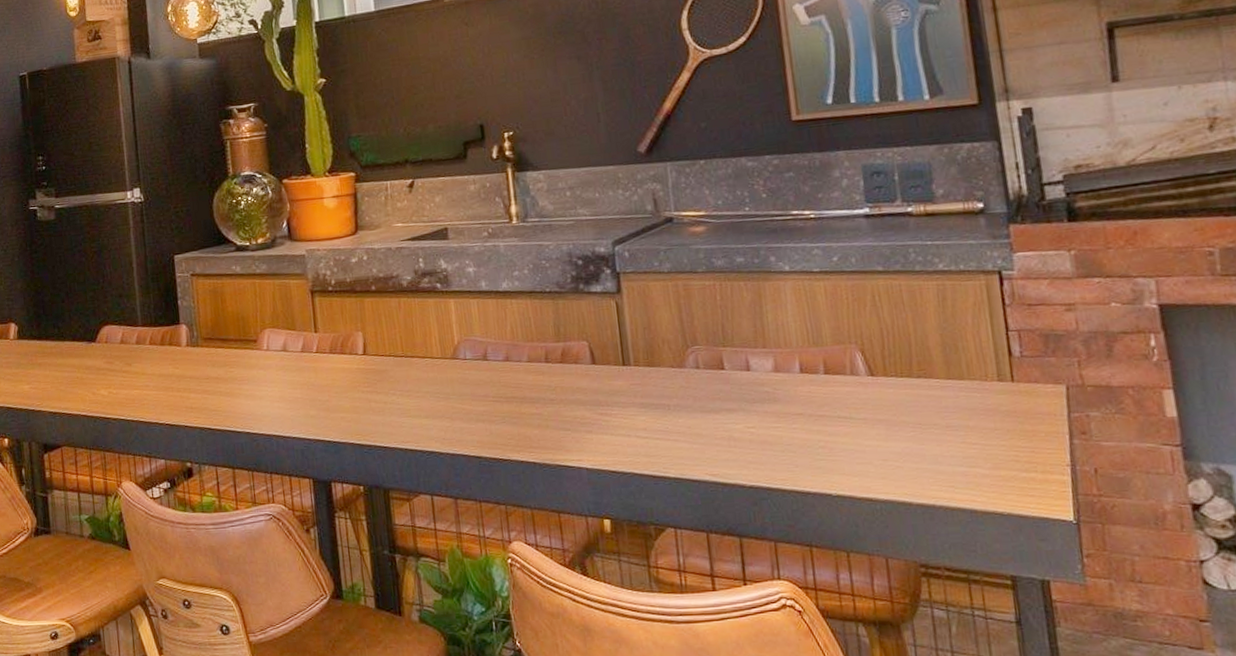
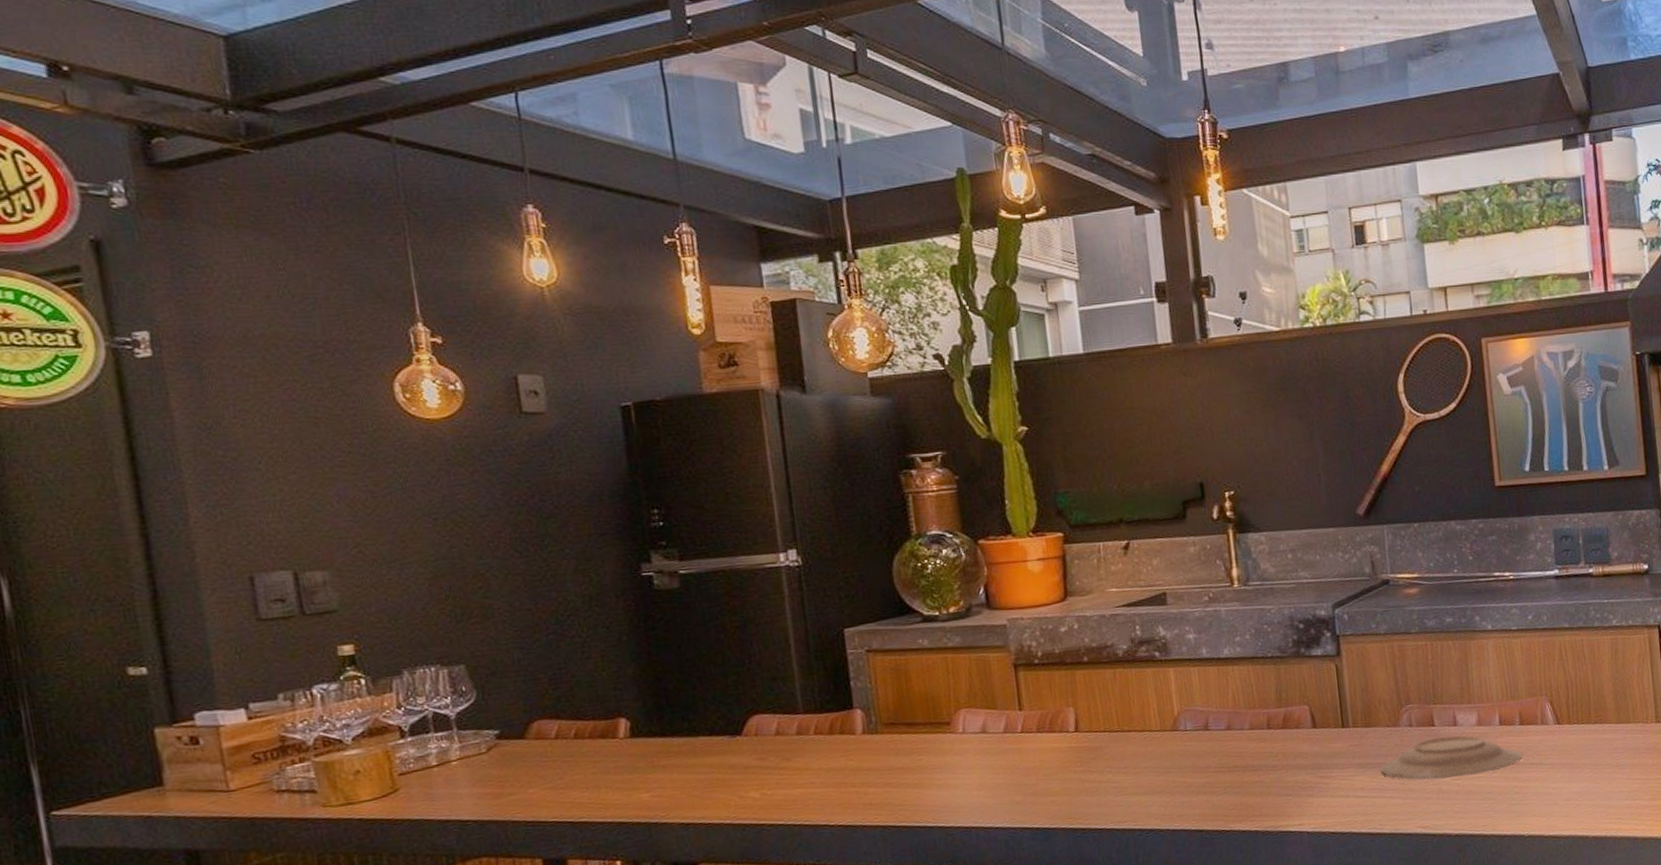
plate: none [665,381,828,426] -> present [1381,736,1522,780]

